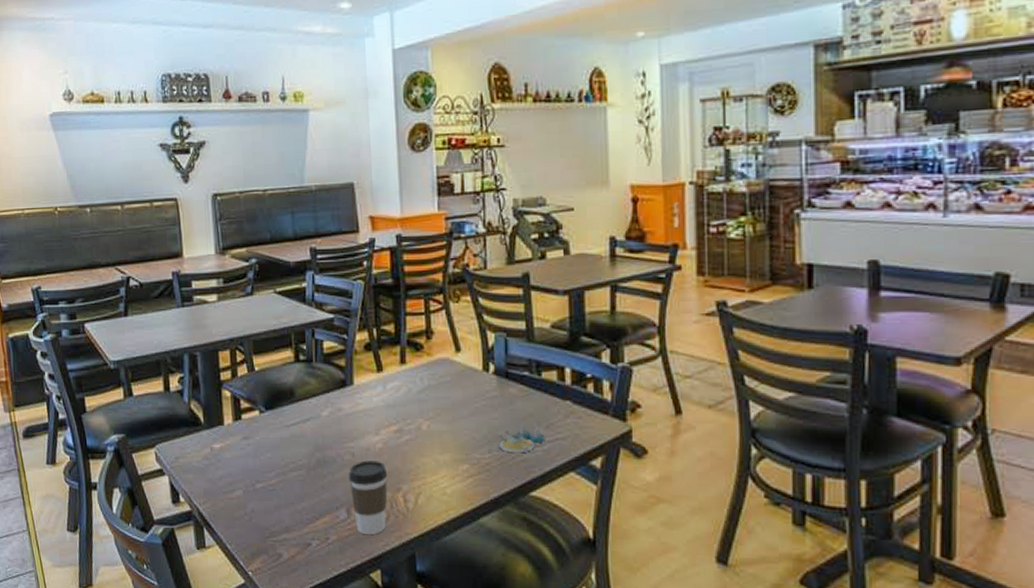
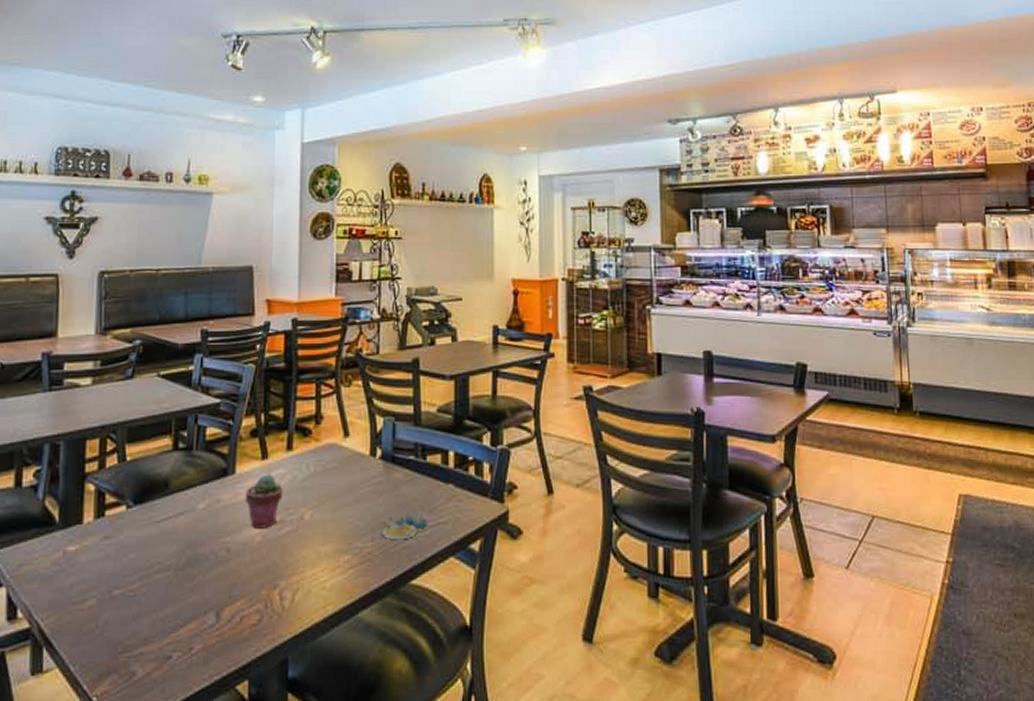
coffee cup: present [349,460,388,534] -> none [222,556,265,640]
potted succulent: none [364,386,400,436] -> present [245,474,283,528]

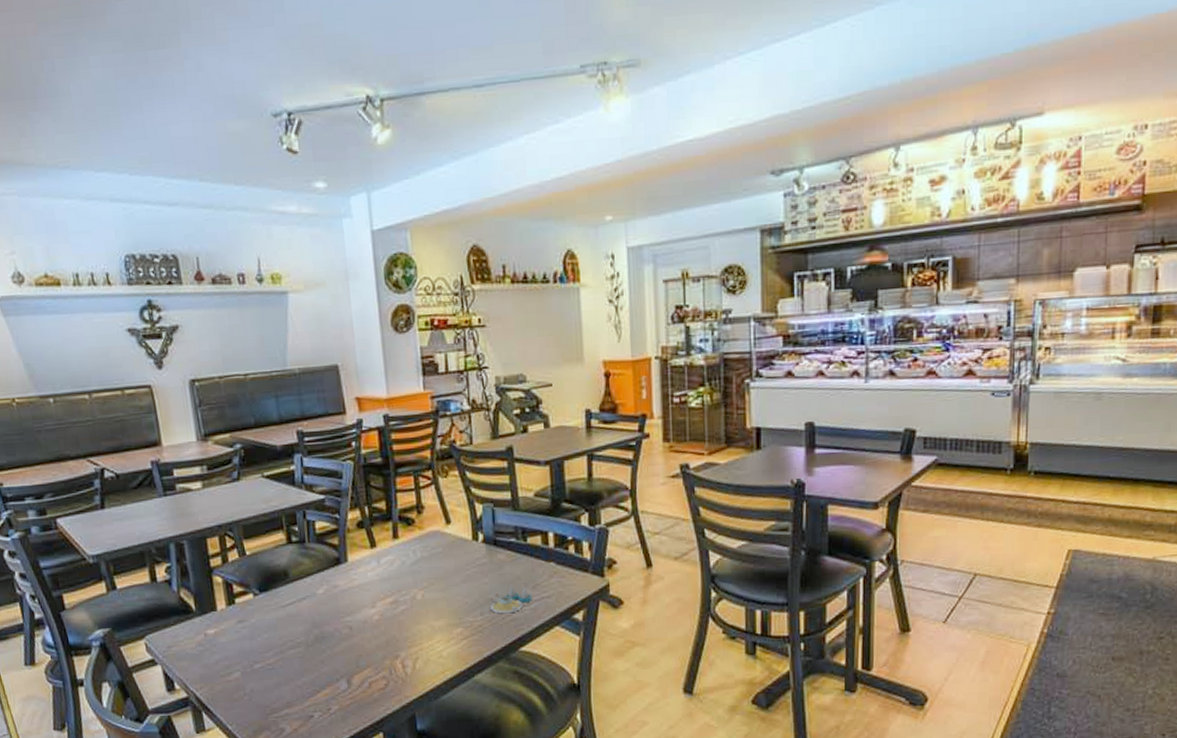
potted succulent: present [245,474,283,528] -> none [359,561,394,609]

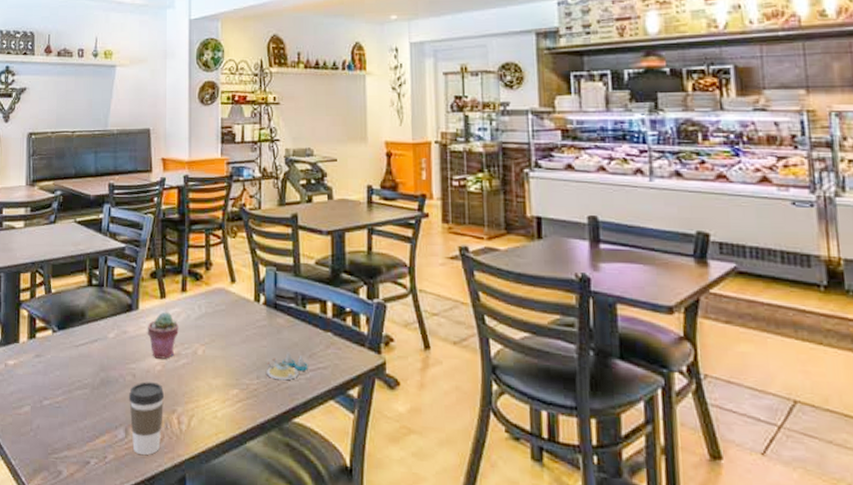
coffee cup: none [347,632,387,701] -> present [129,382,165,455]
potted succulent: none [359,561,394,609] -> present [147,312,179,359]

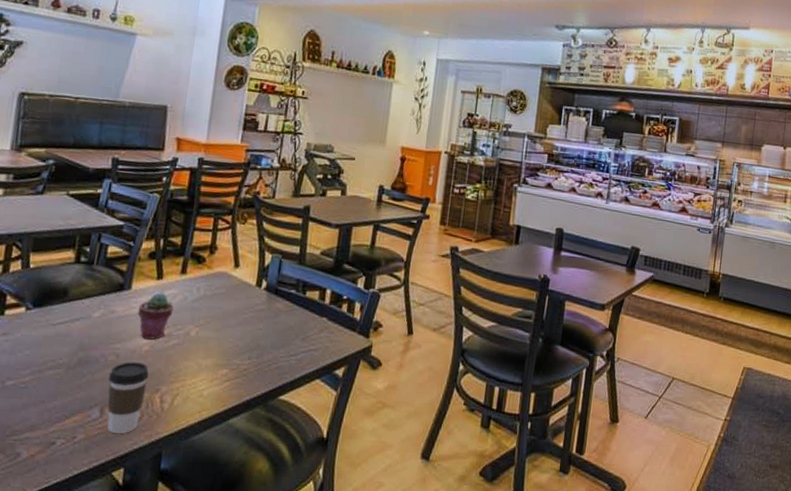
salt and pepper shaker set: present [267,352,308,381] -> none [259,335,300,361]

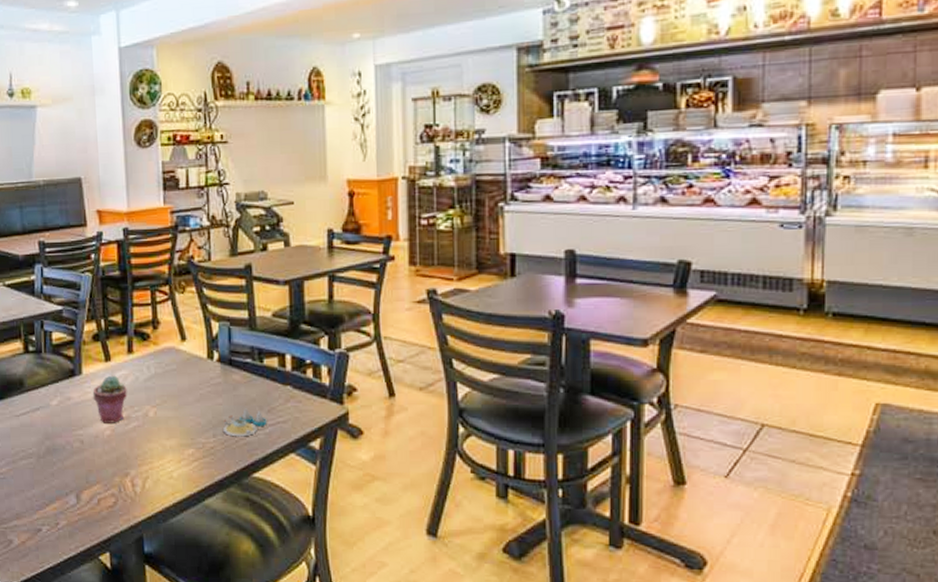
coffee cup: present [107,362,150,434] -> none [78,447,116,518]
salt and pepper shaker set: none [259,335,300,361] -> present [223,408,267,437]

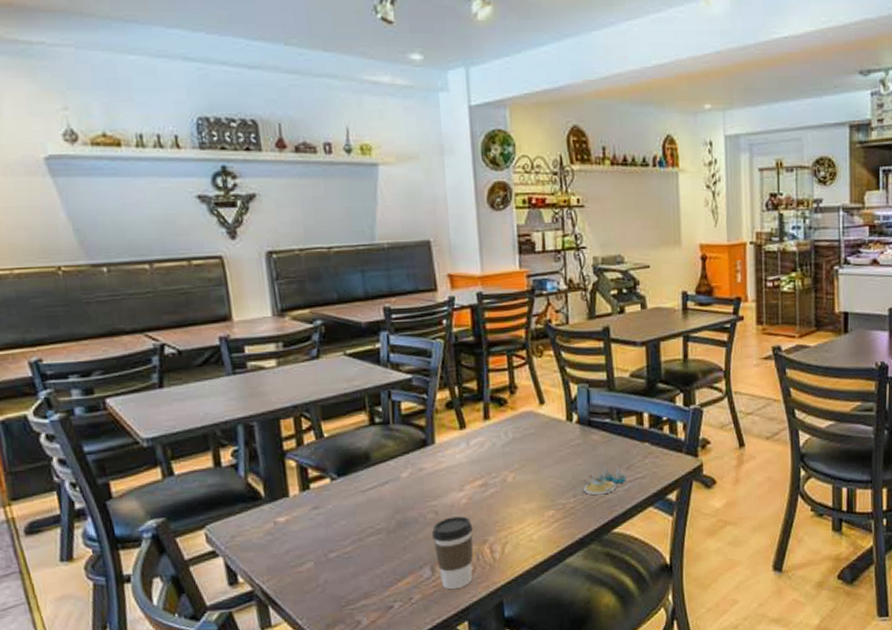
coffee cup: none [78,447,116,518] -> present [432,516,474,589]
potted succulent: present [92,375,127,423] -> none [446,442,484,492]

